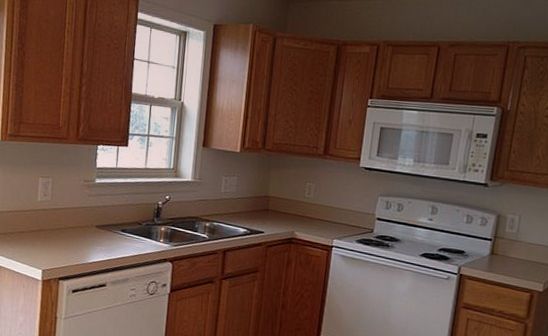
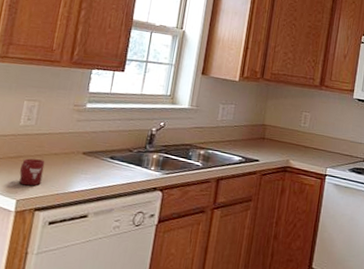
cup: none [42,232,64,258] -> present [19,158,45,186]

